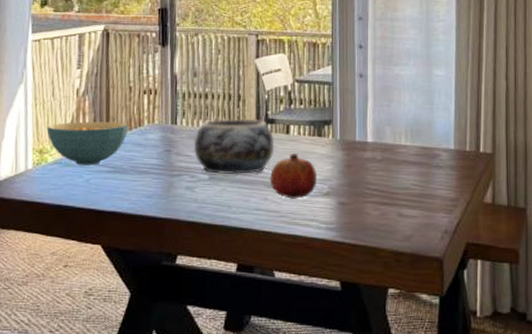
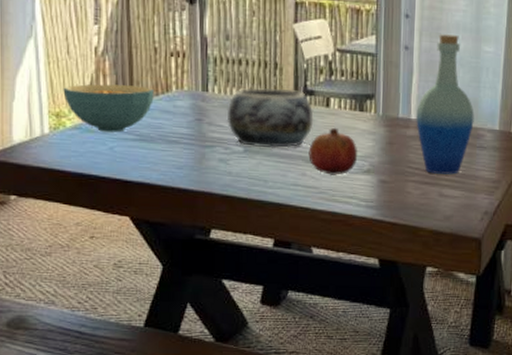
bottle: none [372,60,429,194] -> present [416,33,474,175]

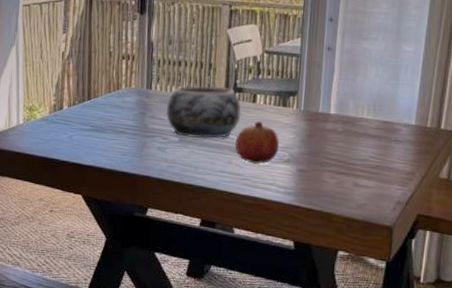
cereal bowl: present [63,84,154,133] -> none [35,83,107,124]
bottle: present [416,33,474,175] -> none [335,35,392,166]

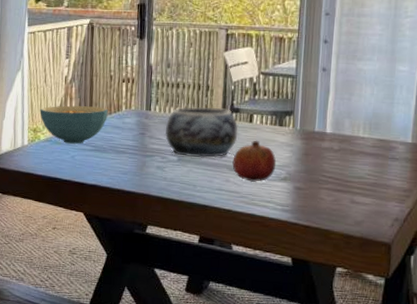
cereal bowl: none [35,83,107,124] -> present [40,105,108,144]

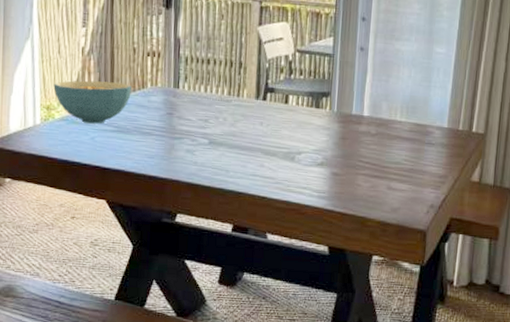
decorative bowl: present [164,106,239,158] -> none [194,85,273,141]
fruit: present [232,140,277,182] -> none [267,122,313,167]

